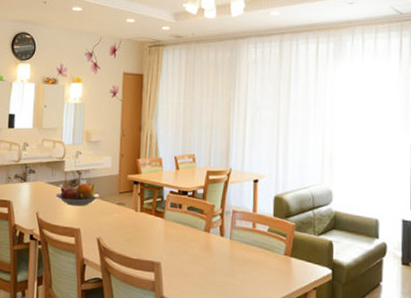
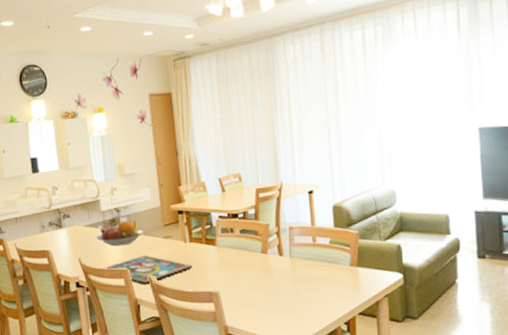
framed painting: none [57,217,140,247] -> present [102,254,193,285]

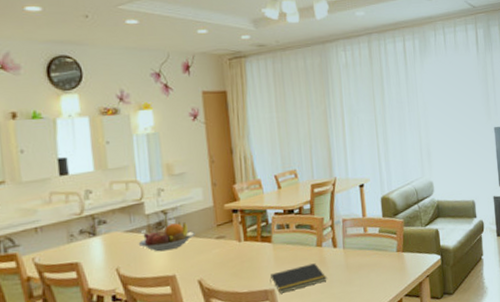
framed painting: present [102,254,193,285] -> none [145,257,247,291]
notepad: none [214,270,273,297] -> present [269,263,327,294]

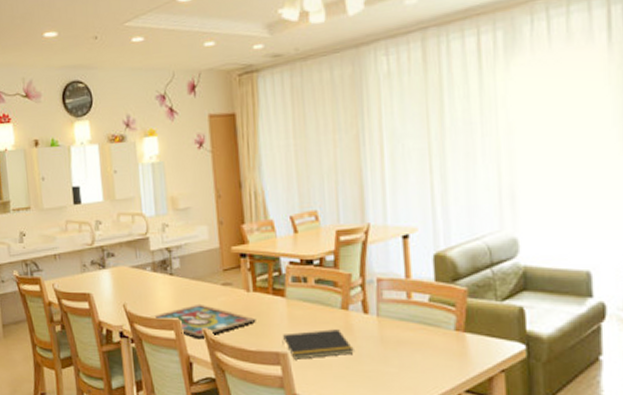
fruit bowl: present [138,221,195,252] -> none [143,261,200,292]
framed painting: none [145,257,247,291] -> present [150,303,256,340]

